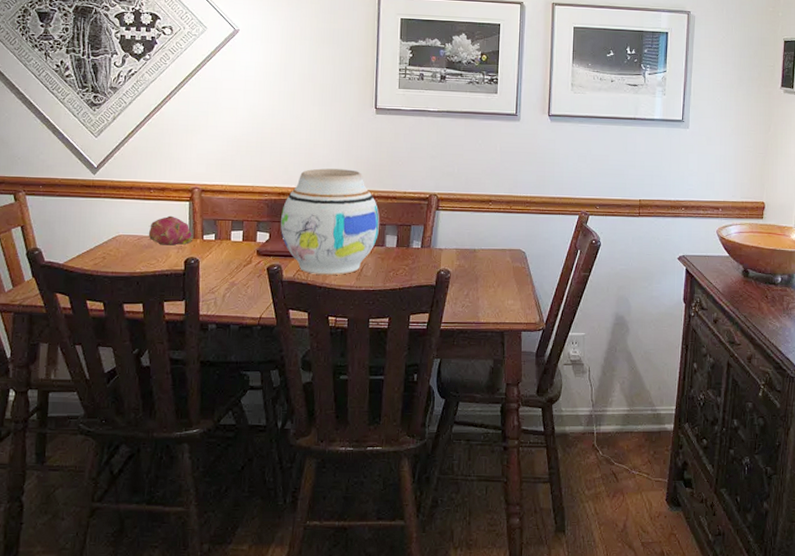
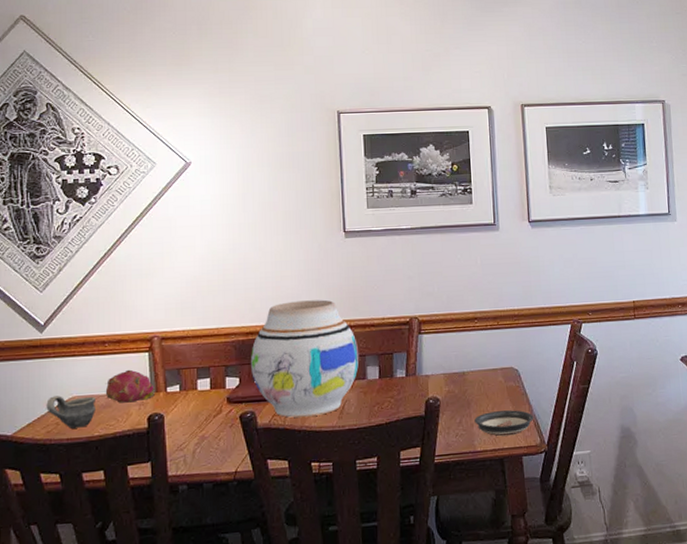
cup: none [95,233,139,264] -> present [46,396,95,429]
saucer: none [481,288,536,312] -> present [474,410,534,437]

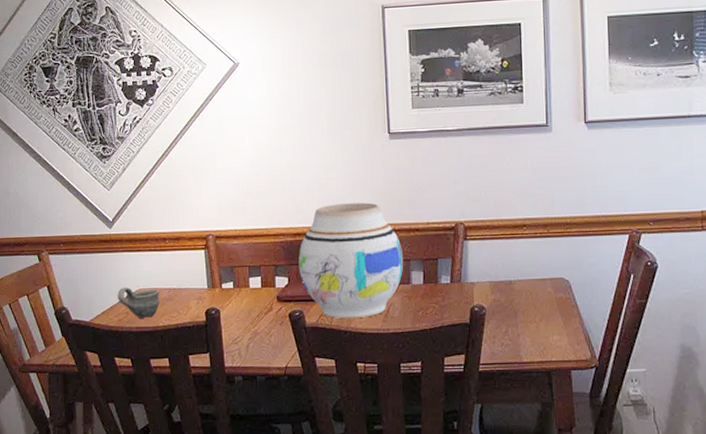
fruit: present [105,369,155,403] -> none [167,265,211,297]
saucer: present [474,410,534,437] -> none [521,322,585,349]

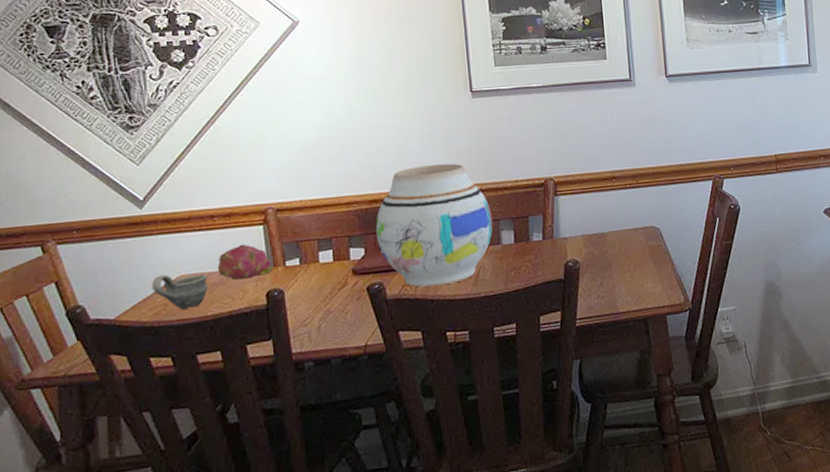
fruit: none [167,265,211,297] -> present [216,244,272,280]

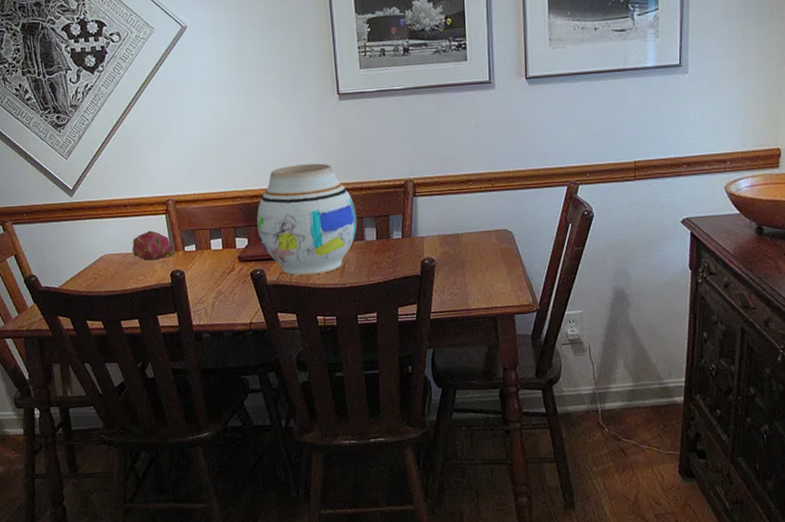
cup: present [151,274,208,309] -> none [83,254,126,283]

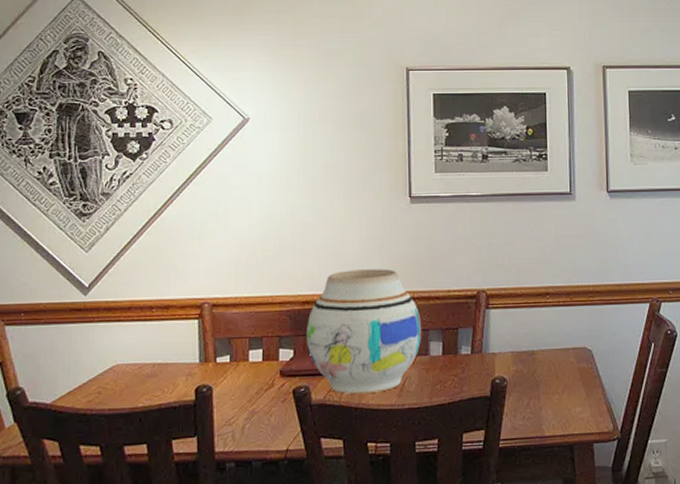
fruit: present [131,230,175,261] -> none [151,337,204,373]

